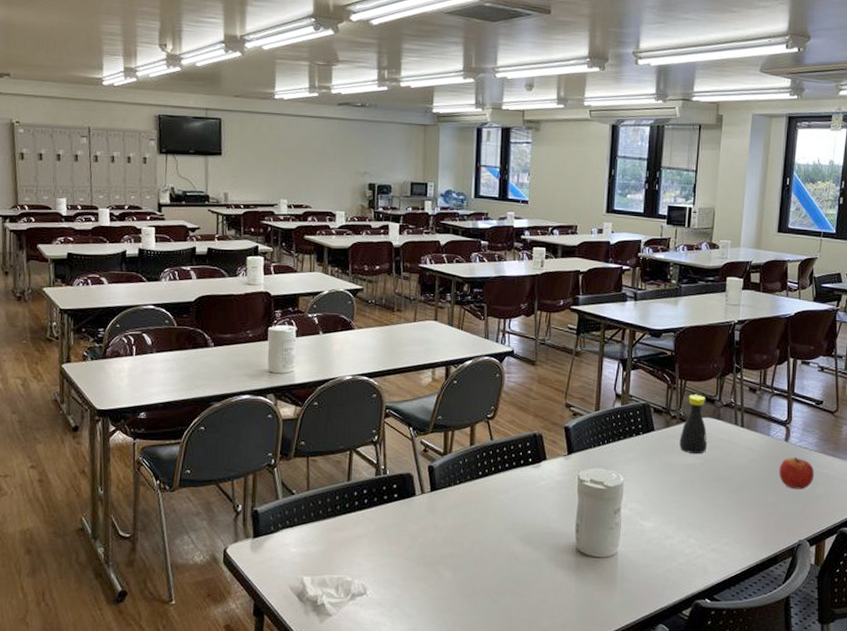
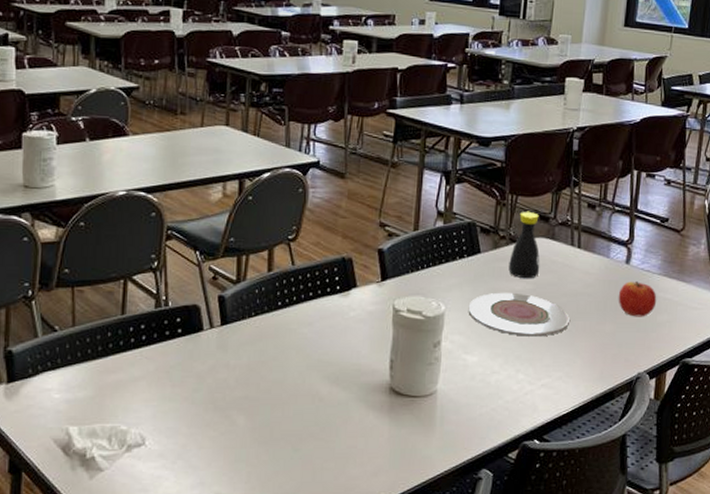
plate: none [644,465,735,506] -> present [468,292,570,337]

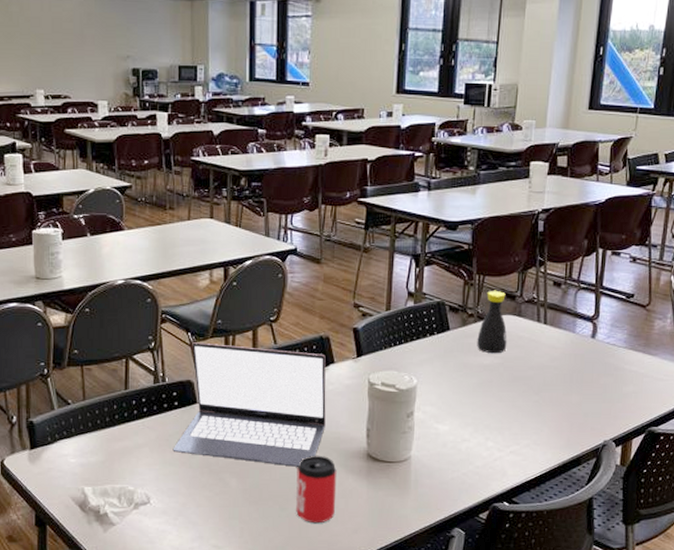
laptop: none [173,262,348,402] -> present [173,342,326,467]
can: none [310,389,357,466] -> present [296,455,337,524]
plate: present [468,292,570,337] -> none [439,366,537,407]
apple: present [618,280,657,317] -> none [584,354,623,388]

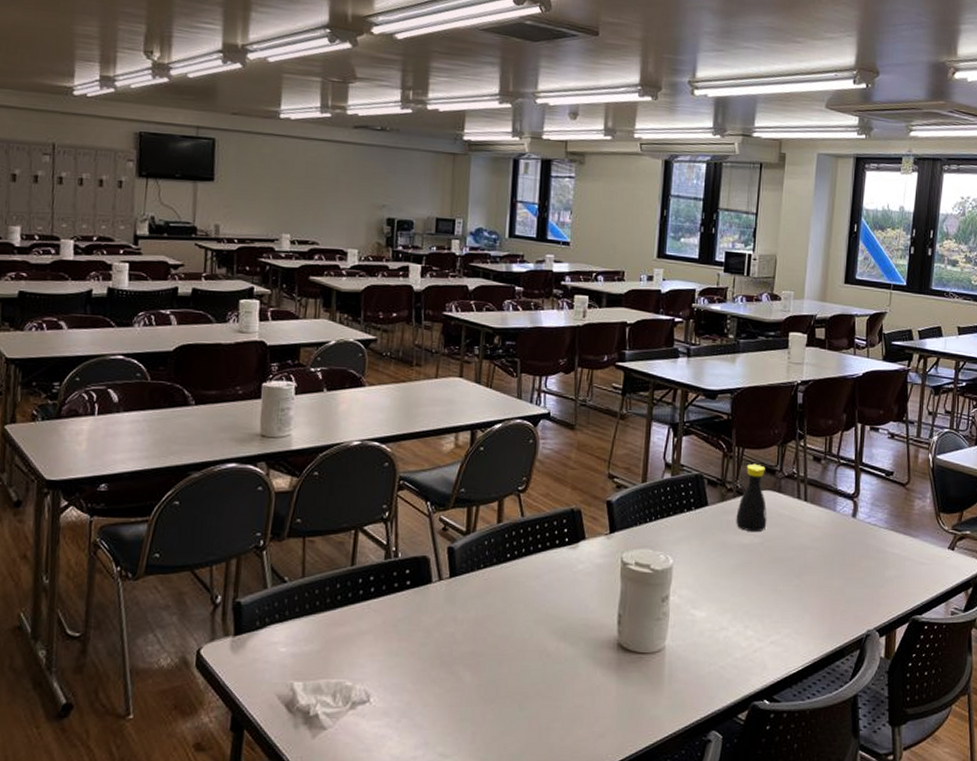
laptop: present [173,342,326,467] -> none [400,513,576,658]
can: present [296,455,337,524] -> none [537,644,584,726]

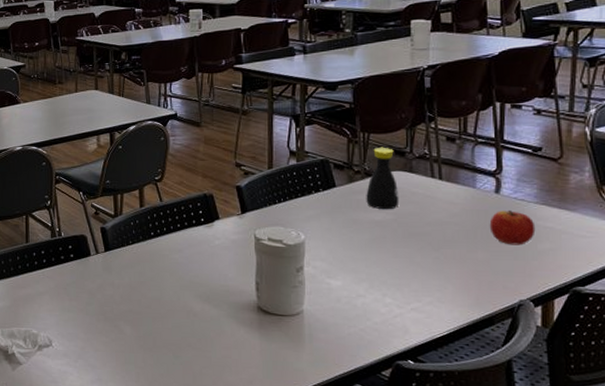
apple: none [845,534,884,572] -> present [489,209,536,245]

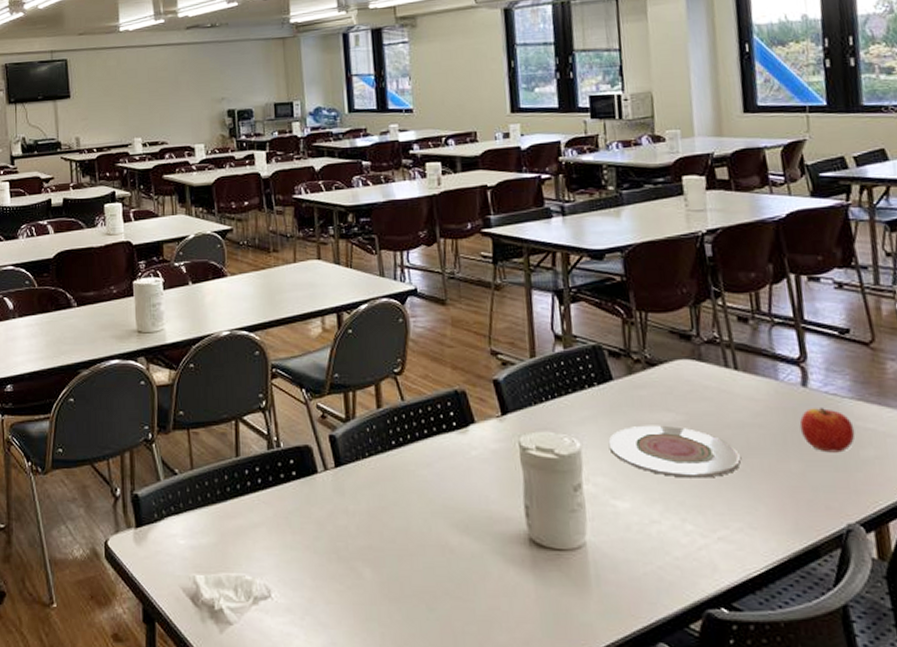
plate: none [328,222,436,264] -> present [608,425,741,478]
bottle: present [366,147,400,210] -> none [649,329,691,409]

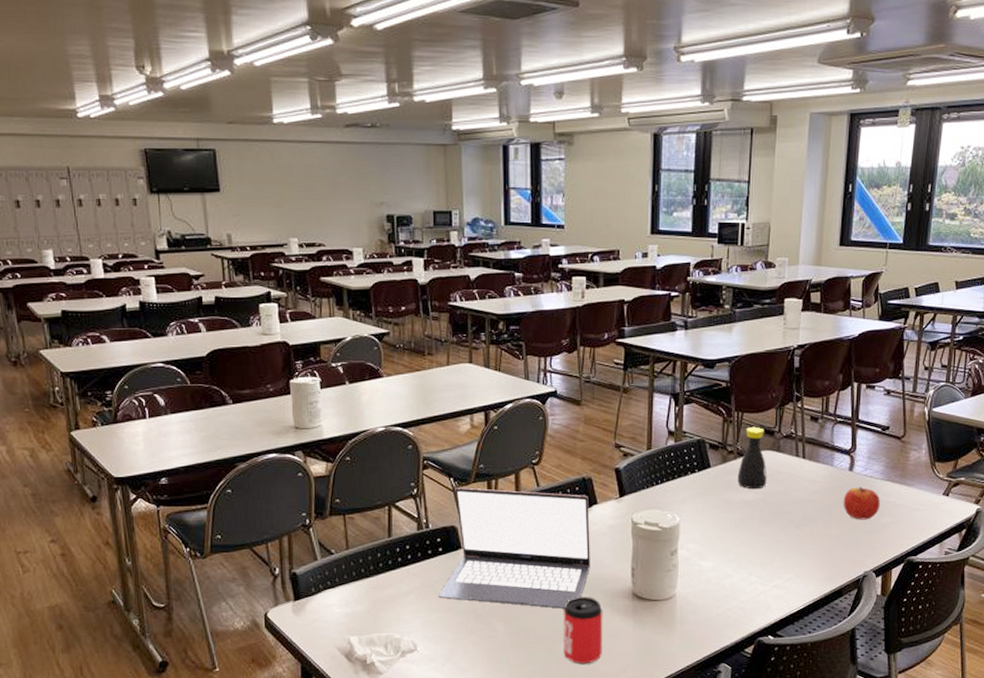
laptop: none [293,400,473,554] -> present [438,487,590,609]
can: none [443,539,497,631] -> present [563,596,603,665]
plate: present [608,425,741,478] -> none [701,502,797,542]
bottle: none [649,329,691,409] -> present [737,426,767,490]

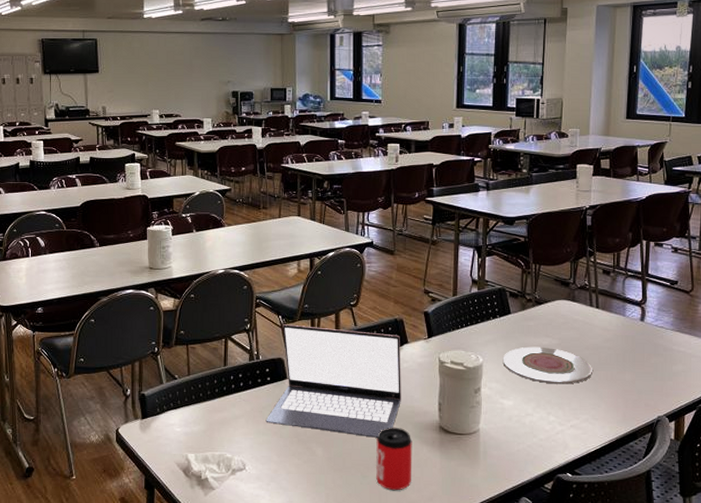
plate: none [701,502,797,542] -> present [502,346,592,384]
bottle: present [737,426,767,490] -> none [536,277,563,335]
apple: present [843,486,881,520] -> none [635,335,671,367]

